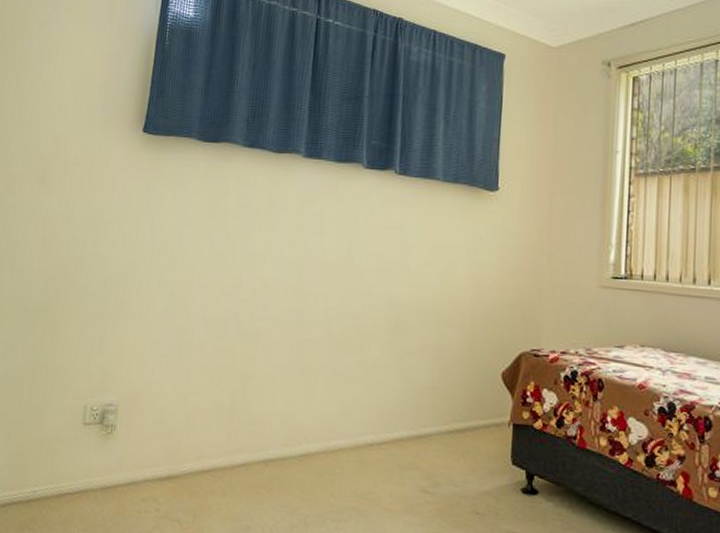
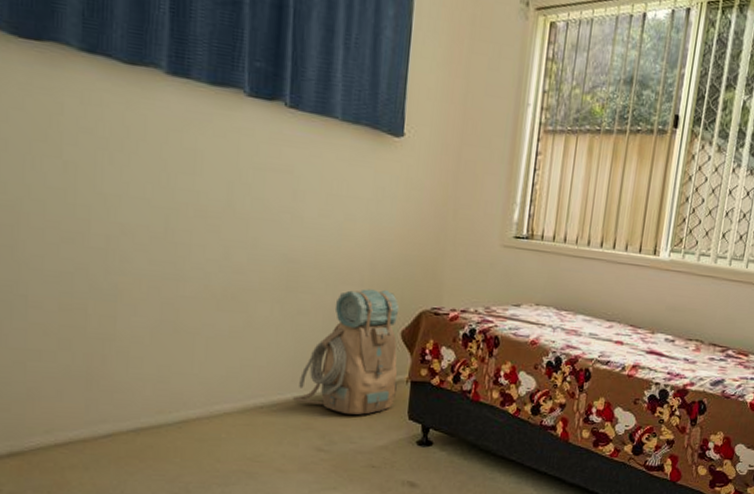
backpack: none [400,331,500,457] -> present [293,288,400,415]

